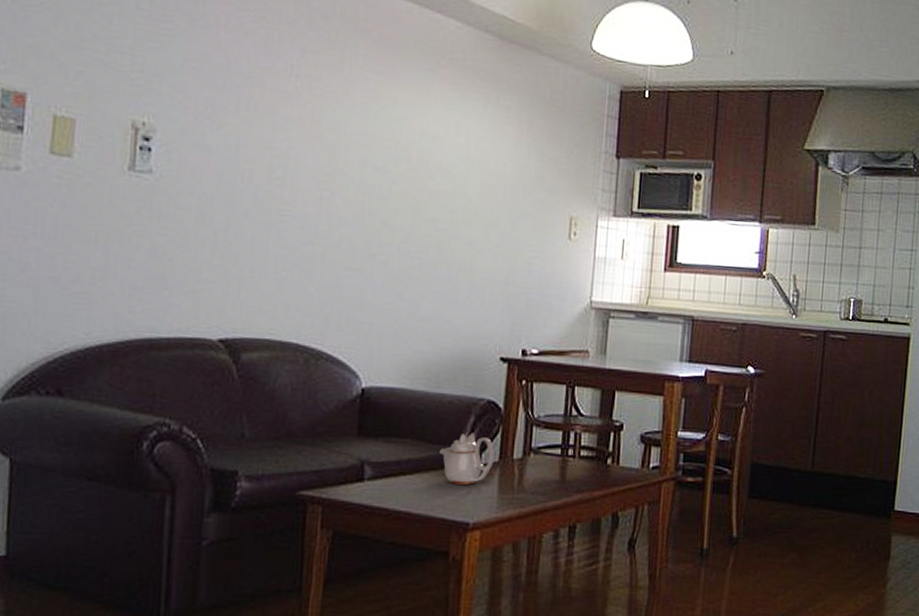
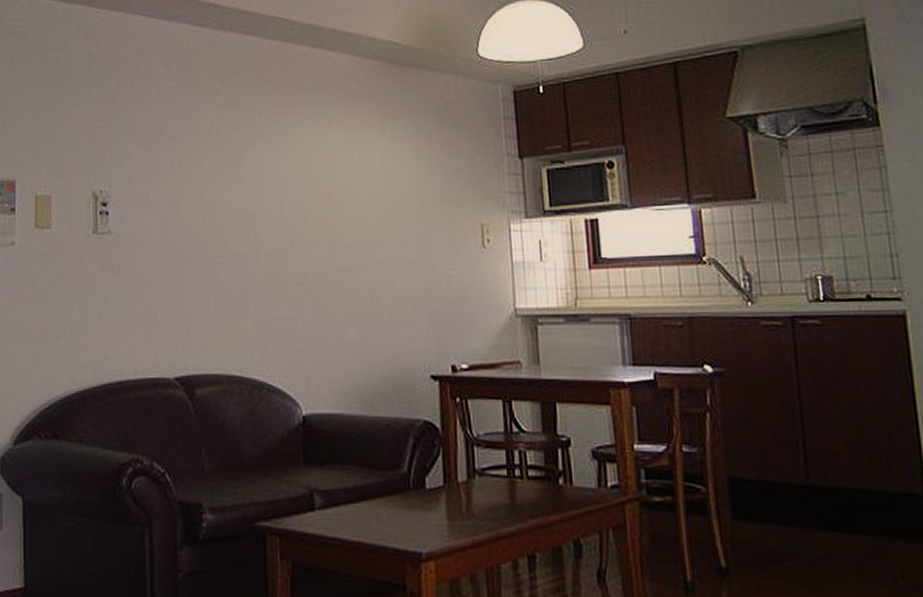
teapot: present [439,433,495,485] -> none [383,456,439,511]

